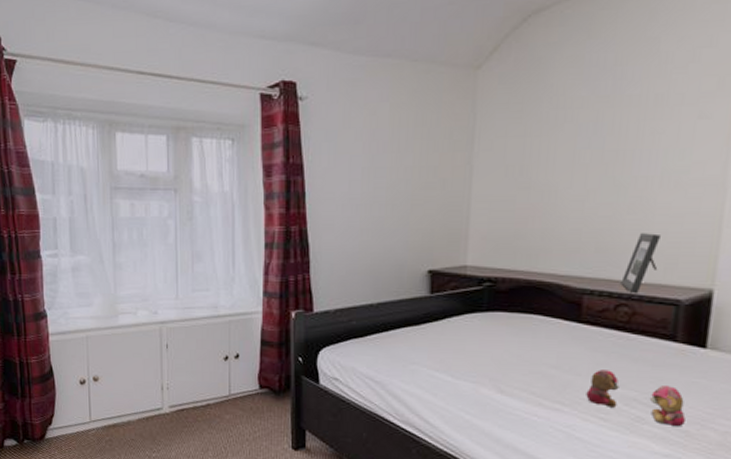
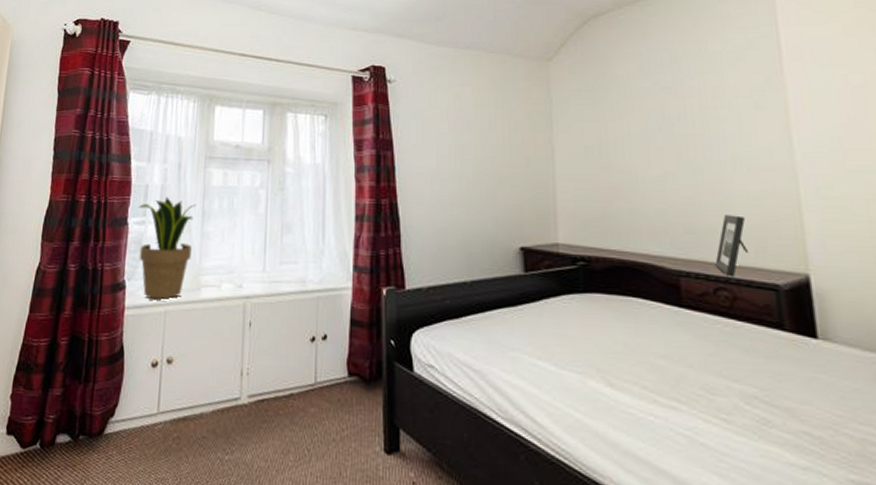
potted plant: none [48,229,106,327] -> present [138,196,196,300]
stuffed animal: present [586,370,686,427] -> none [702,361,816,432]

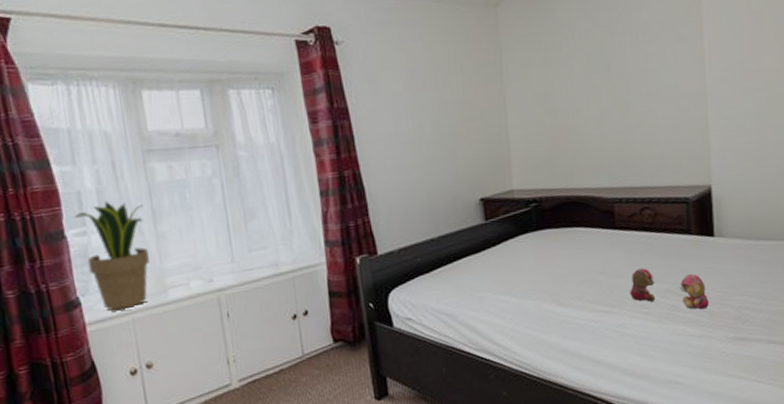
stuffed animal: none [702,361,816,432] -> present [630,268,709,310]
picture frame: present [715,215,749,277] -> none [641,142,668,197]

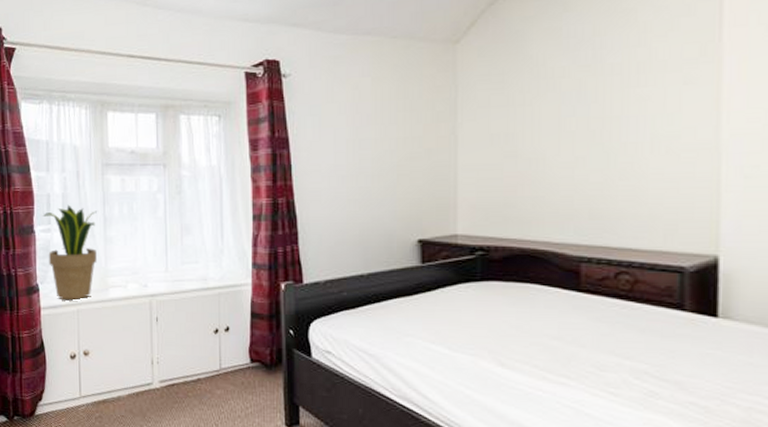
stuffed animal: present [630,268,709,310] -> none [593,341,703,402]

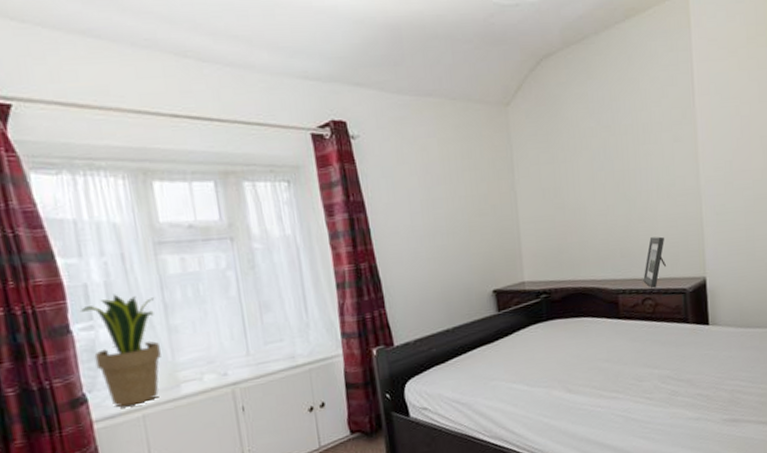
picture frame: none [619,199,657,261] -> present [643,236,667,288]

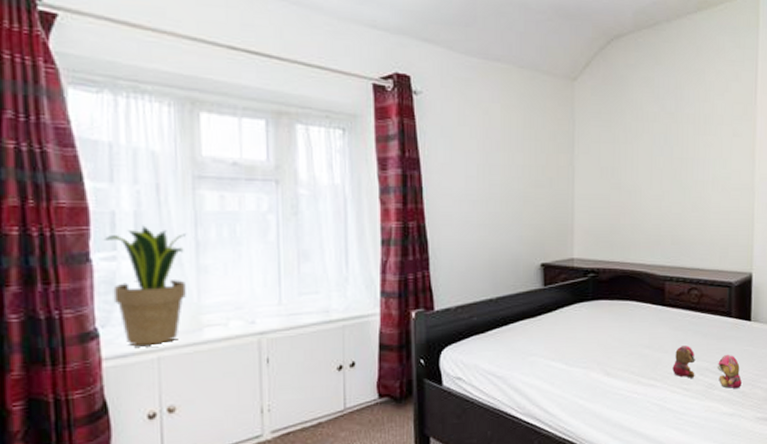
stuffed animal: none [633,355,705,394] -> present [672,346,742,389]
picture frame: present [643,236,667,288] -> none [691,228,715,279]

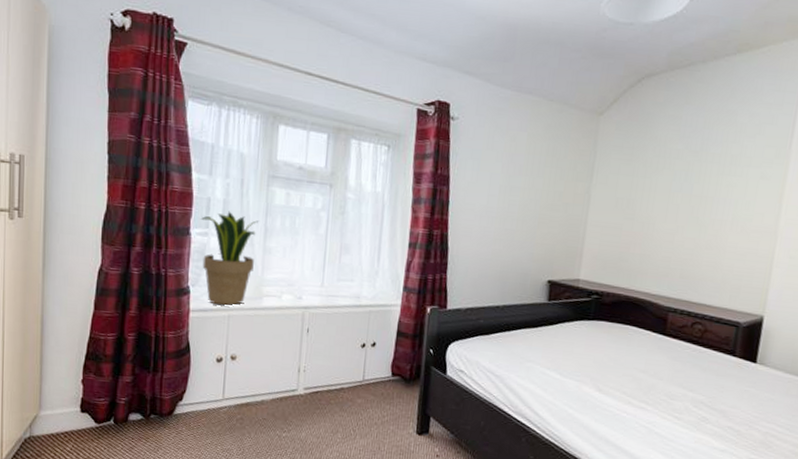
stuffed animal: present [672,346,742,389] -> none [665,376,738,427]

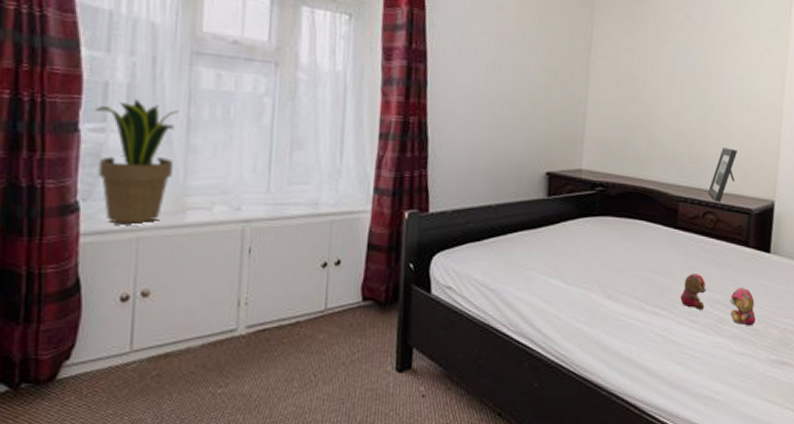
stuffed animal: none [665,376,738,427] -> present [680,274,756,326]
picture frame: none [697,265,729,315] -> present [708,148,737,203]

